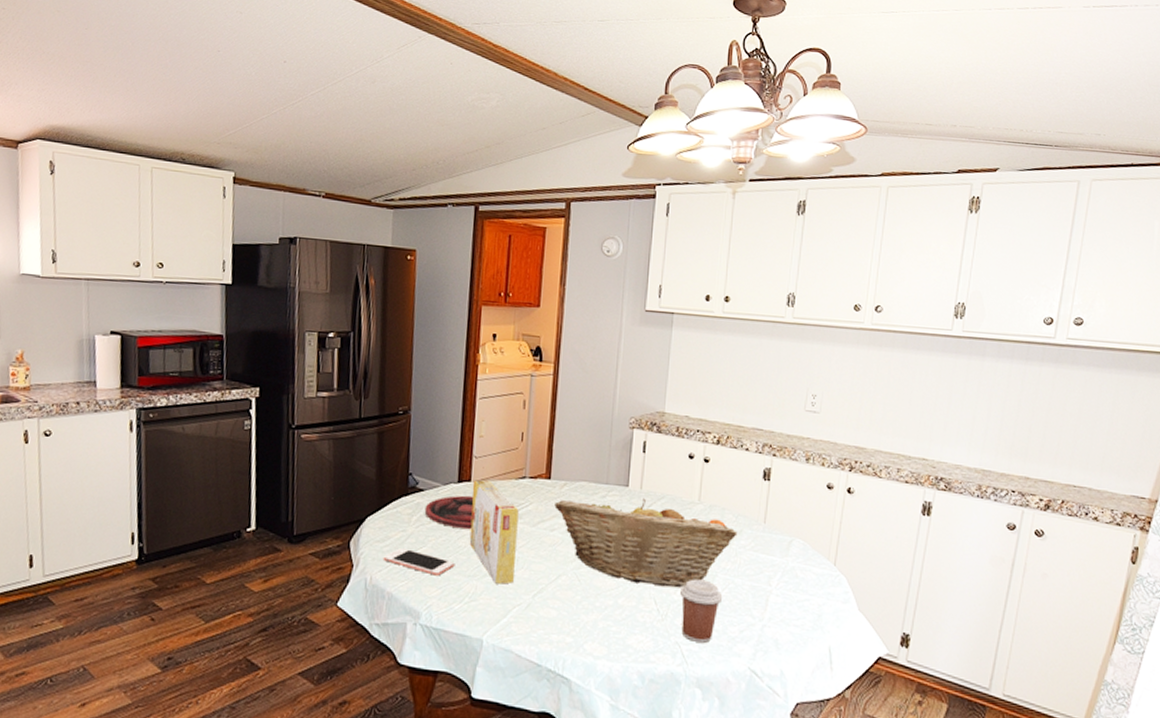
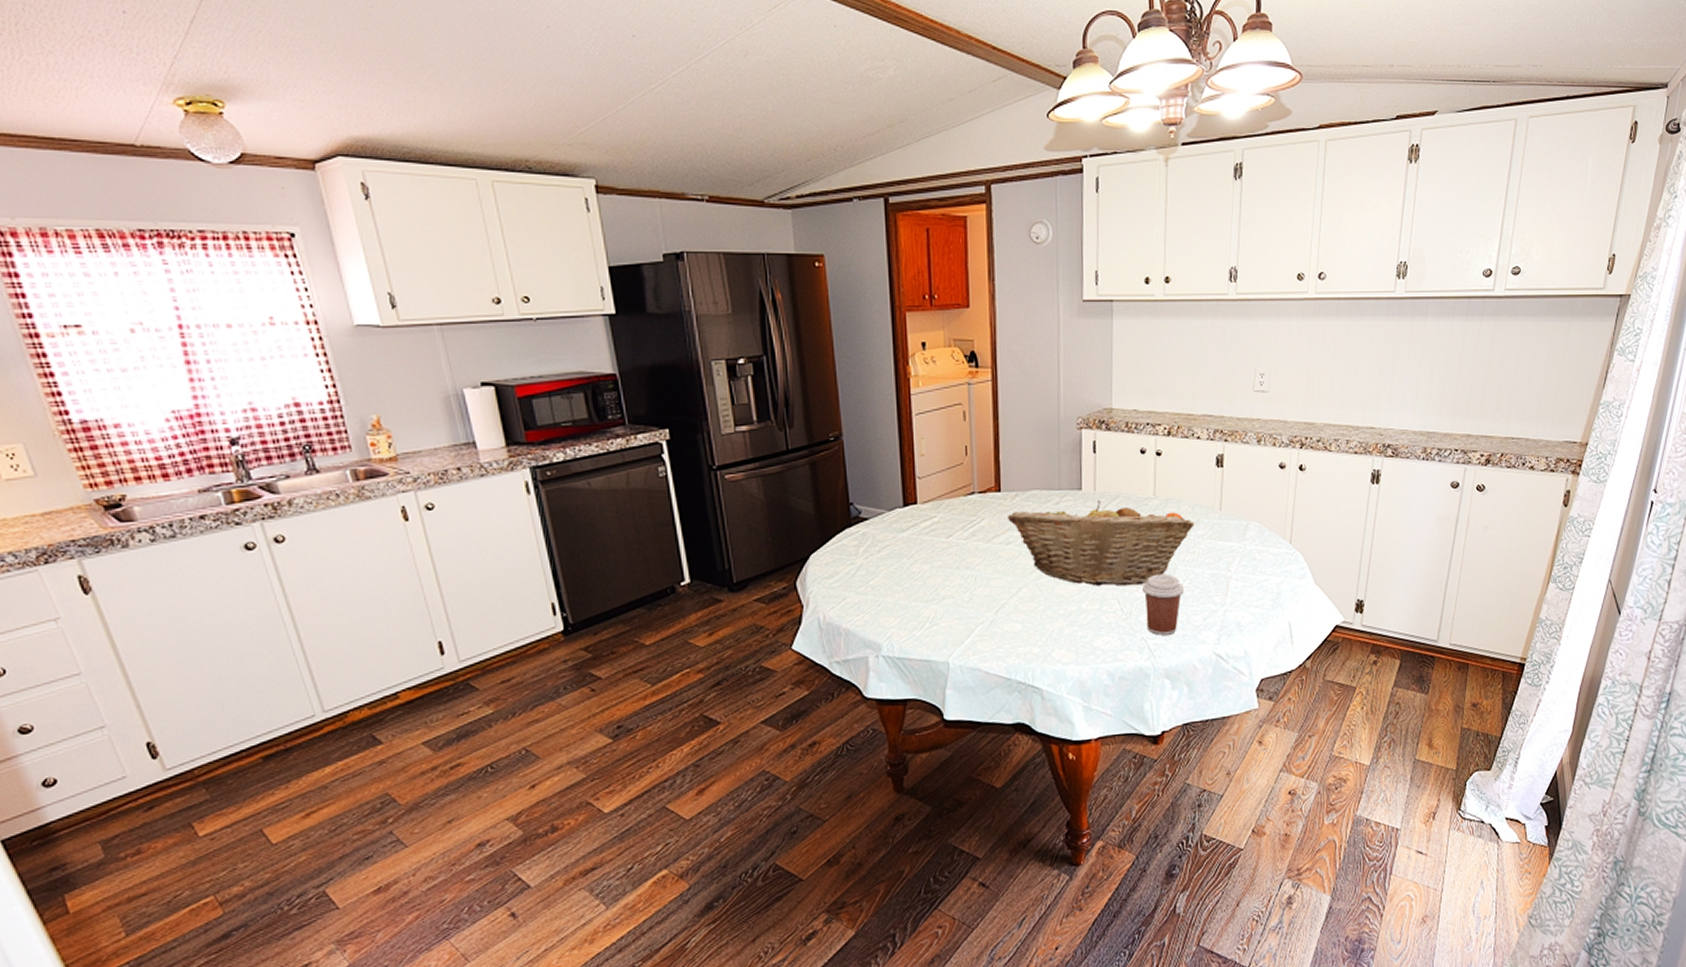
cell phone: present [382,547,455,576] -> none [834,580,911,605]
plate: present [424,495,474,530] -> none [871,519,924,555]
cereal box: present [469,480,519,584] -> none [919,501,974,605]

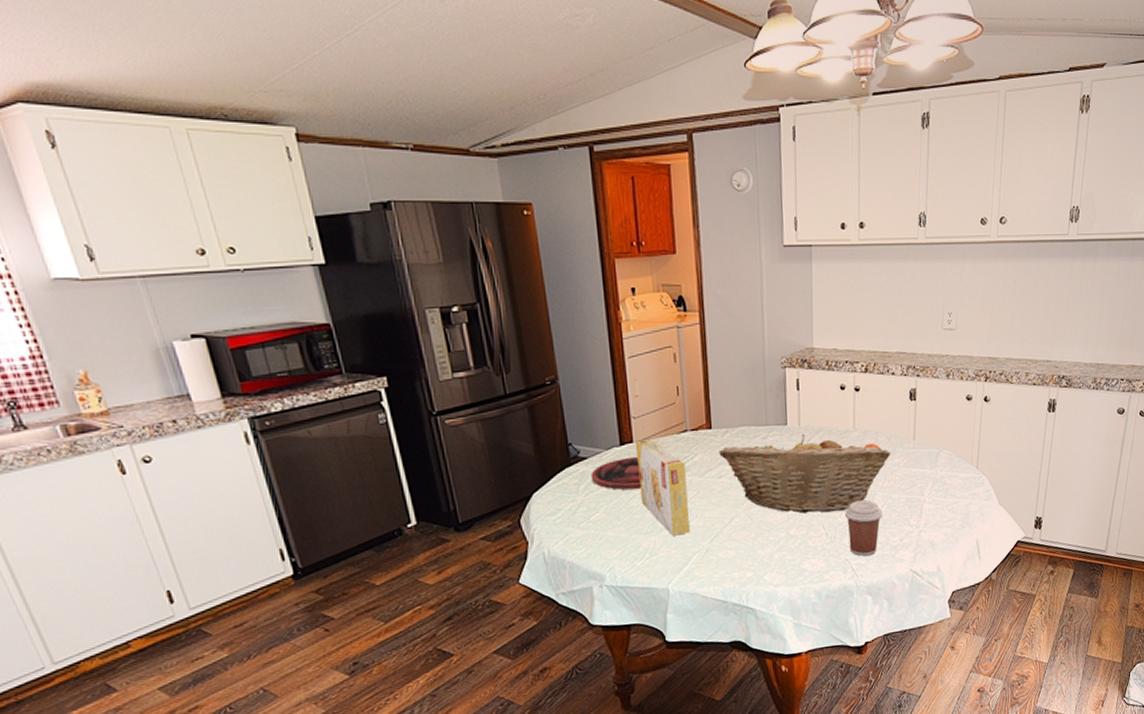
plate: none [871,519,924,555] -> present [591,456,641,490]
cereal box: none [919,501,974,605] -> present [635,439,690,536]

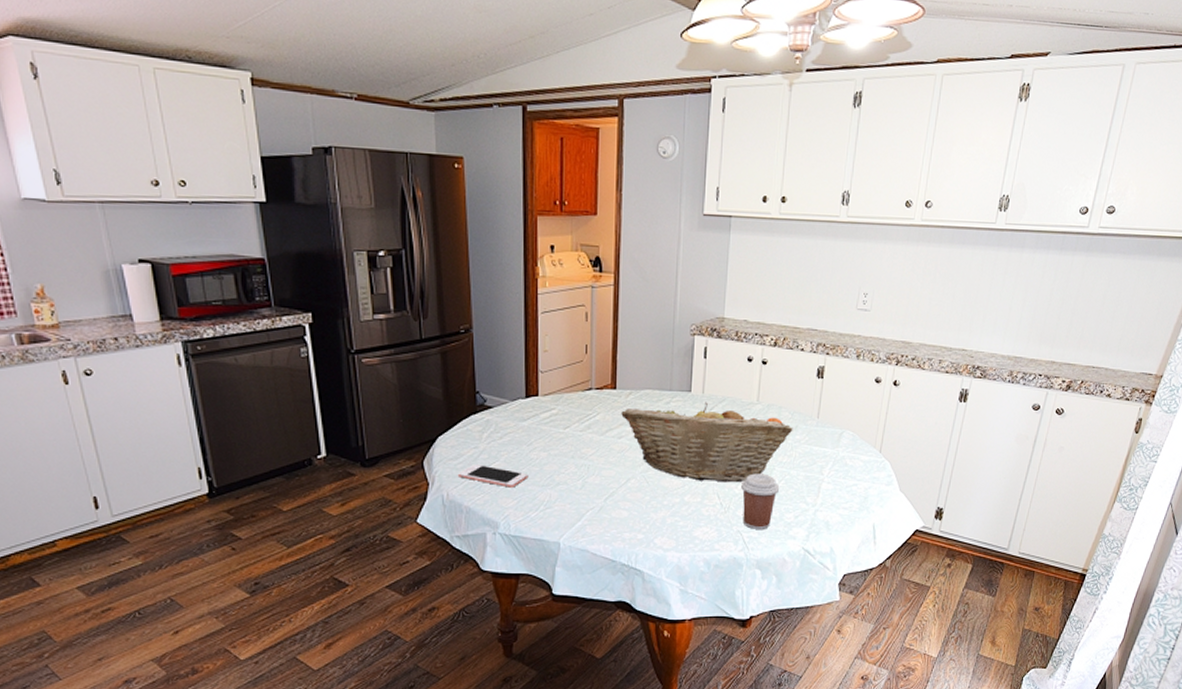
cell phone: none [557,516,631,539] -> present [457,463,529,488]
plate: present [591,456,641,490] -> none [494,410,543,443]
cereal box: present [635,439,690,536] -> none [540,394,587,491]

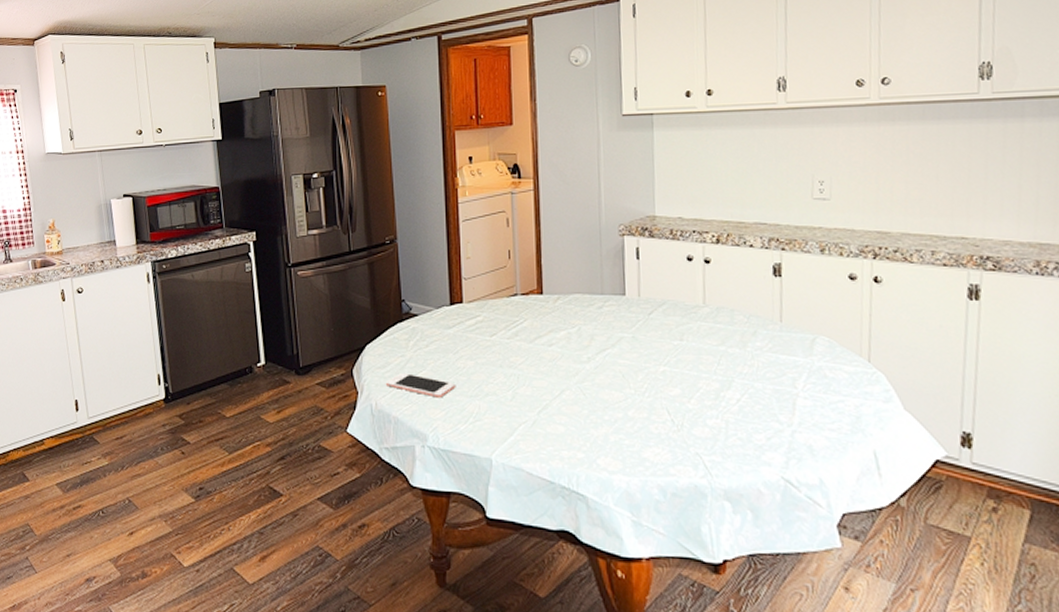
fruit basket: present [621,402,793,483] -> none [550,306,752,396]
coffee cup: present [741,473,780,529] -> none [694,386,744,452]

